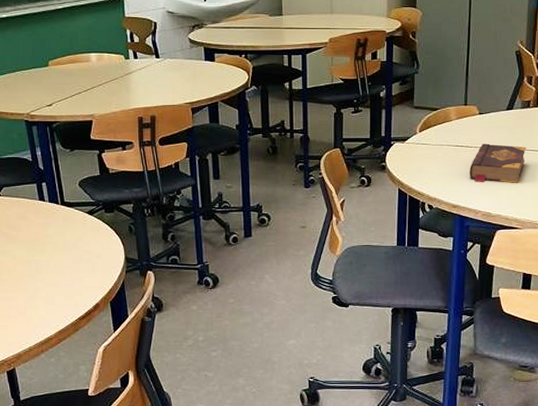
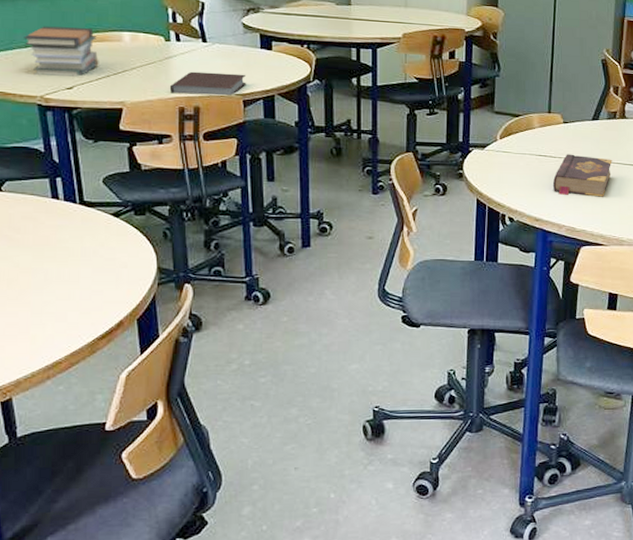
book stack: none [12,51,72,96] -> present [24,26,99,77]
notebook: none [129,84,194,105] -> present [169,71,247,96]

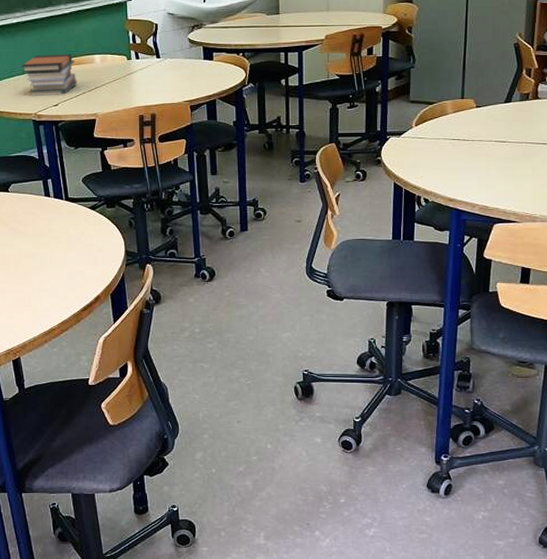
notebook: present [169,71,247,96] -> none [131,83,193,104]
book: present [552,154,612,197] -> none [466,136,525,177]

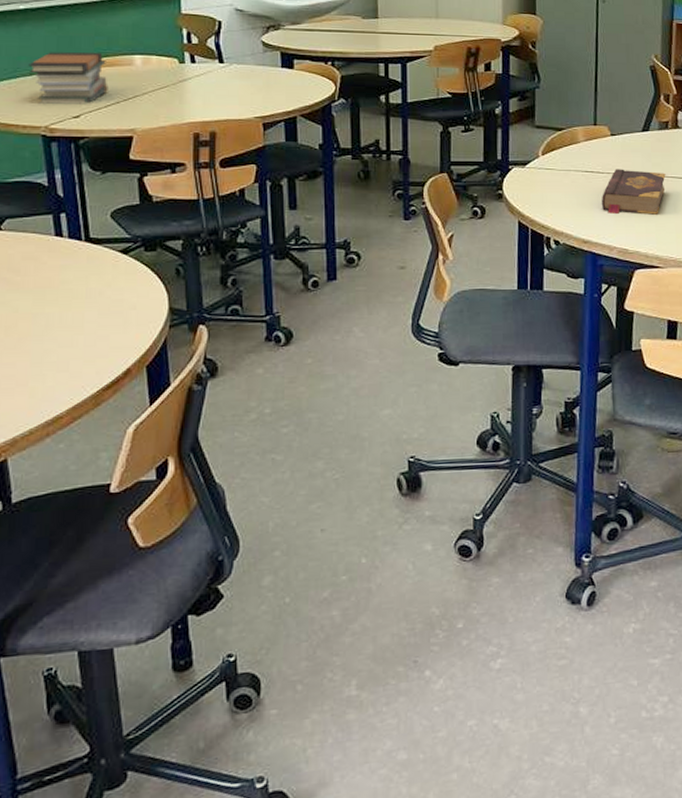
book: none [466,136,525,177] -> present [601,169,666,215]

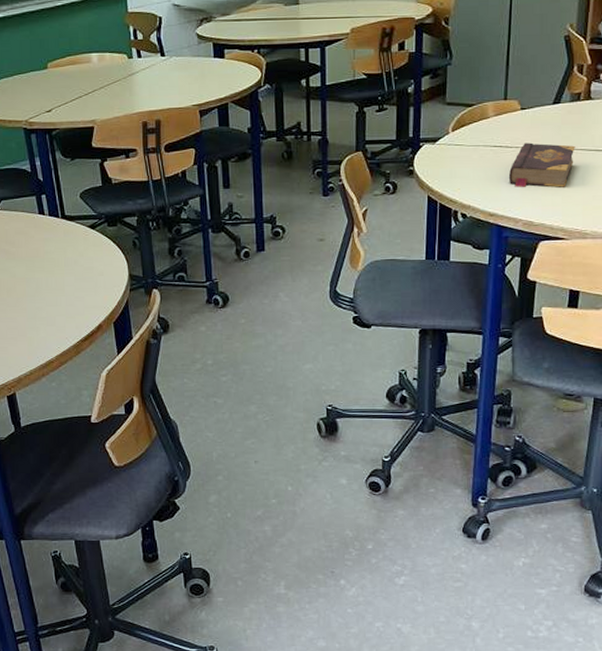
book stack: present [28,52,108,105] -> none [9,52,72,102]

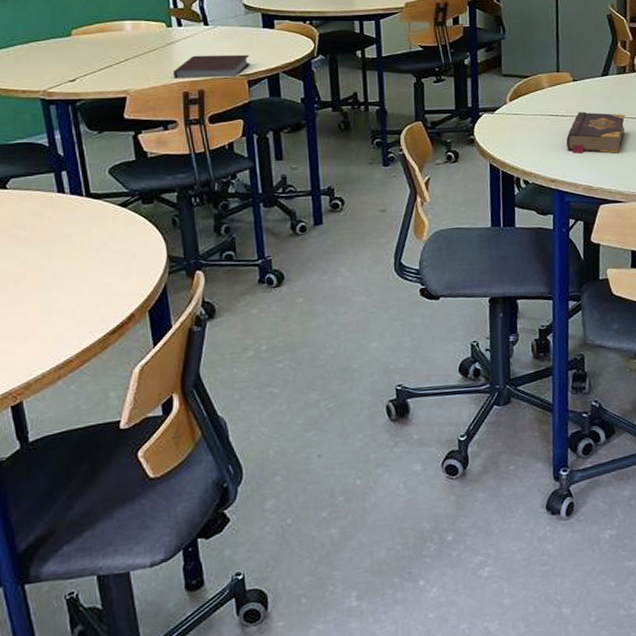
notebook: none [133,84,202,109] -> present [172,54,250,79]

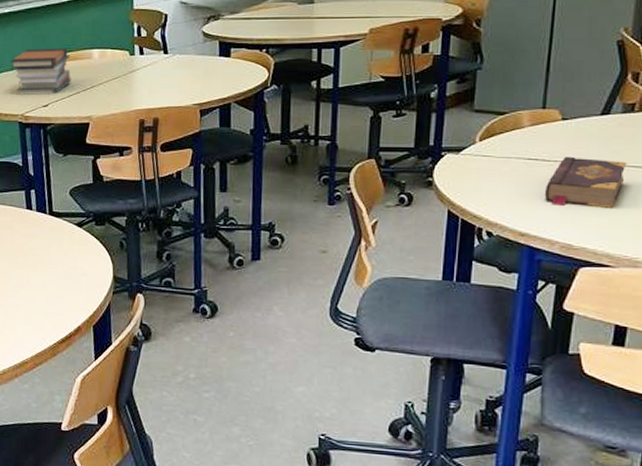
book stack: none [25,19,101,71] -> present [10,47,71,96]
notebook: present [172,54,250,79] -> none [131,83,205,106]

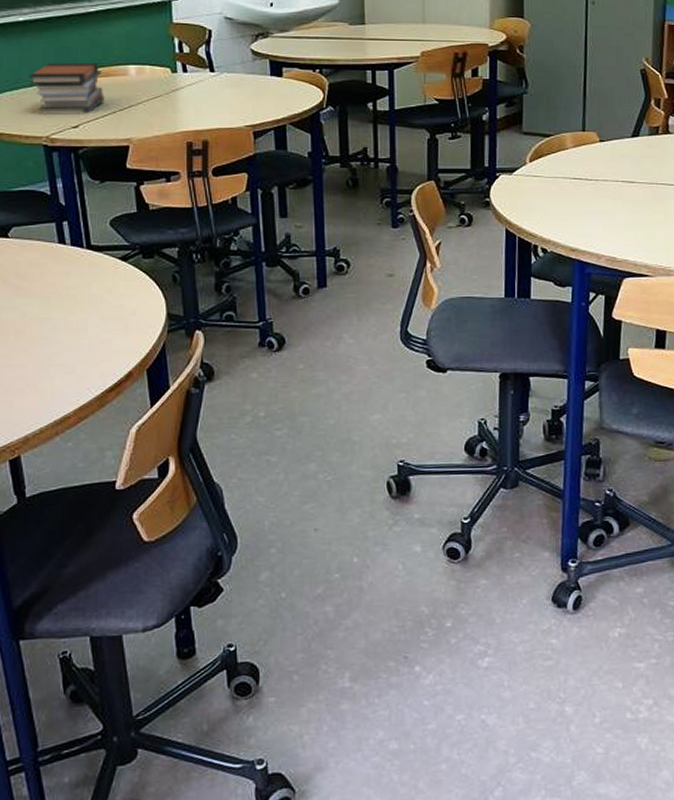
book: present [544,156,627,208] -> none [589,176,656,223]

